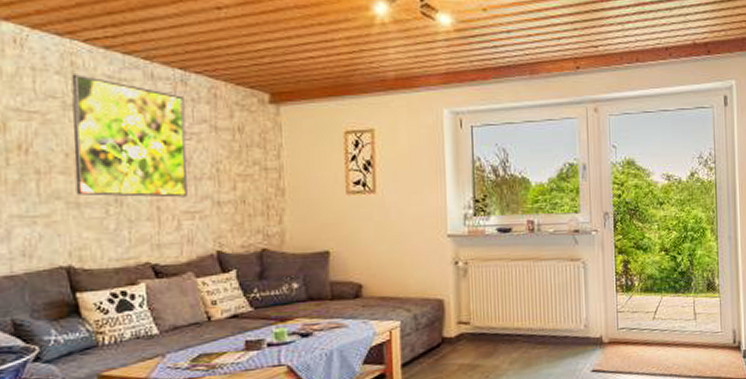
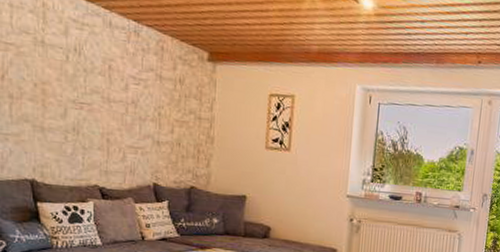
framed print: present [71,74,187,198] -> none [41,14,136,134]

